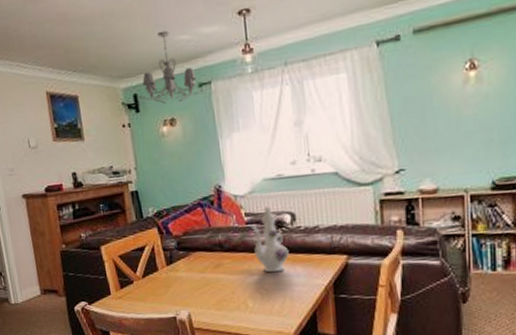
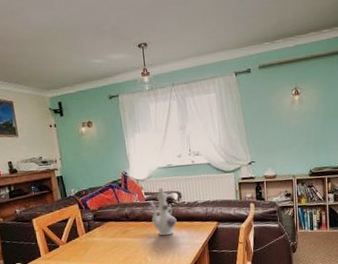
chandelier: present [138,30,204,104] -> none [62,55,113,110]

